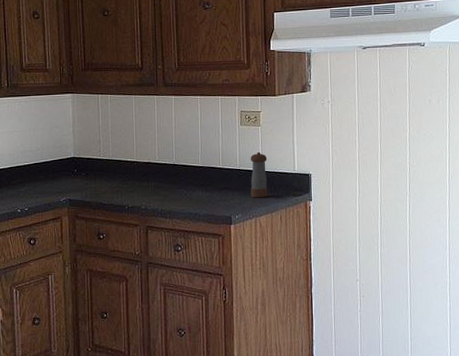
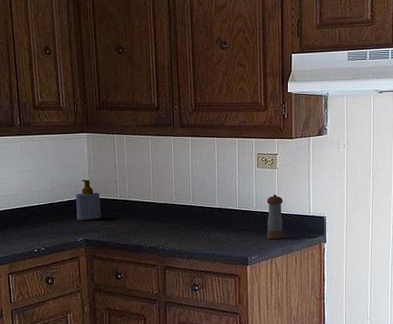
soap bottle: none [60,139,85,181] -> present [76,179,101,221]

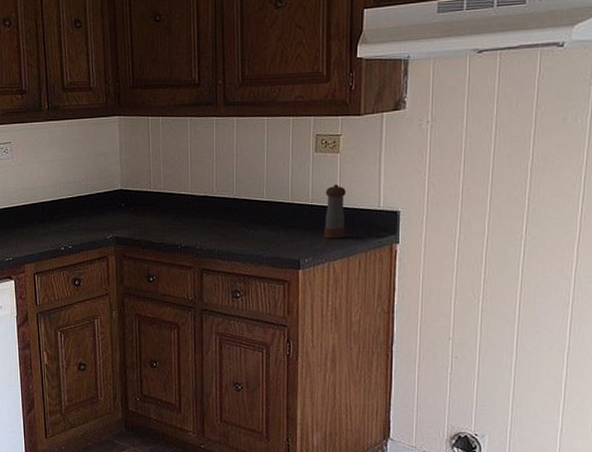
soap bottle: present [76,179,101,221] -> none [106,169,133,216]

